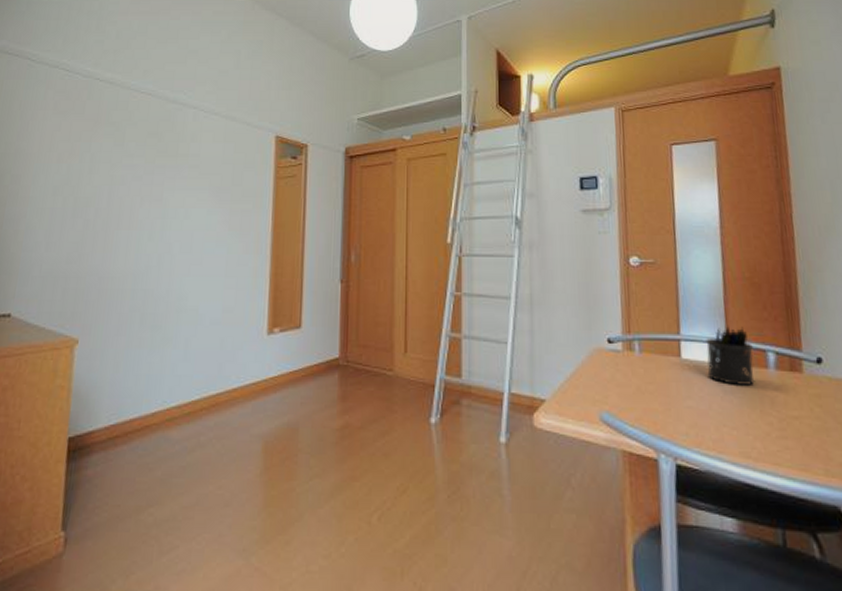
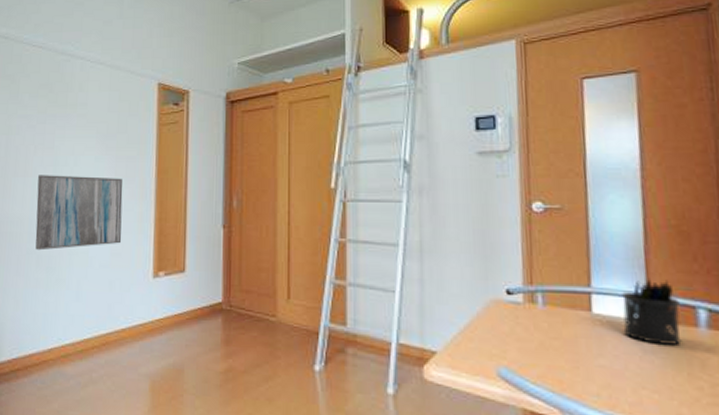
wall art: none [139,228,237,308] -> present [35,175,123,251]

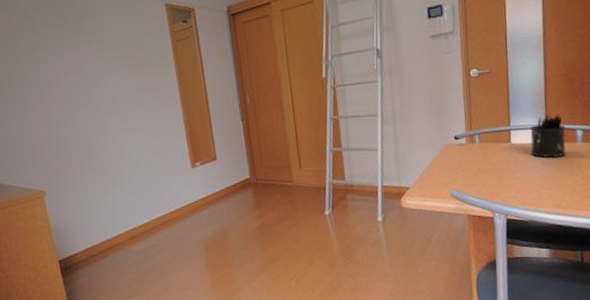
wall art: present [35,175,123,251] -> none [73,91,160,161]

